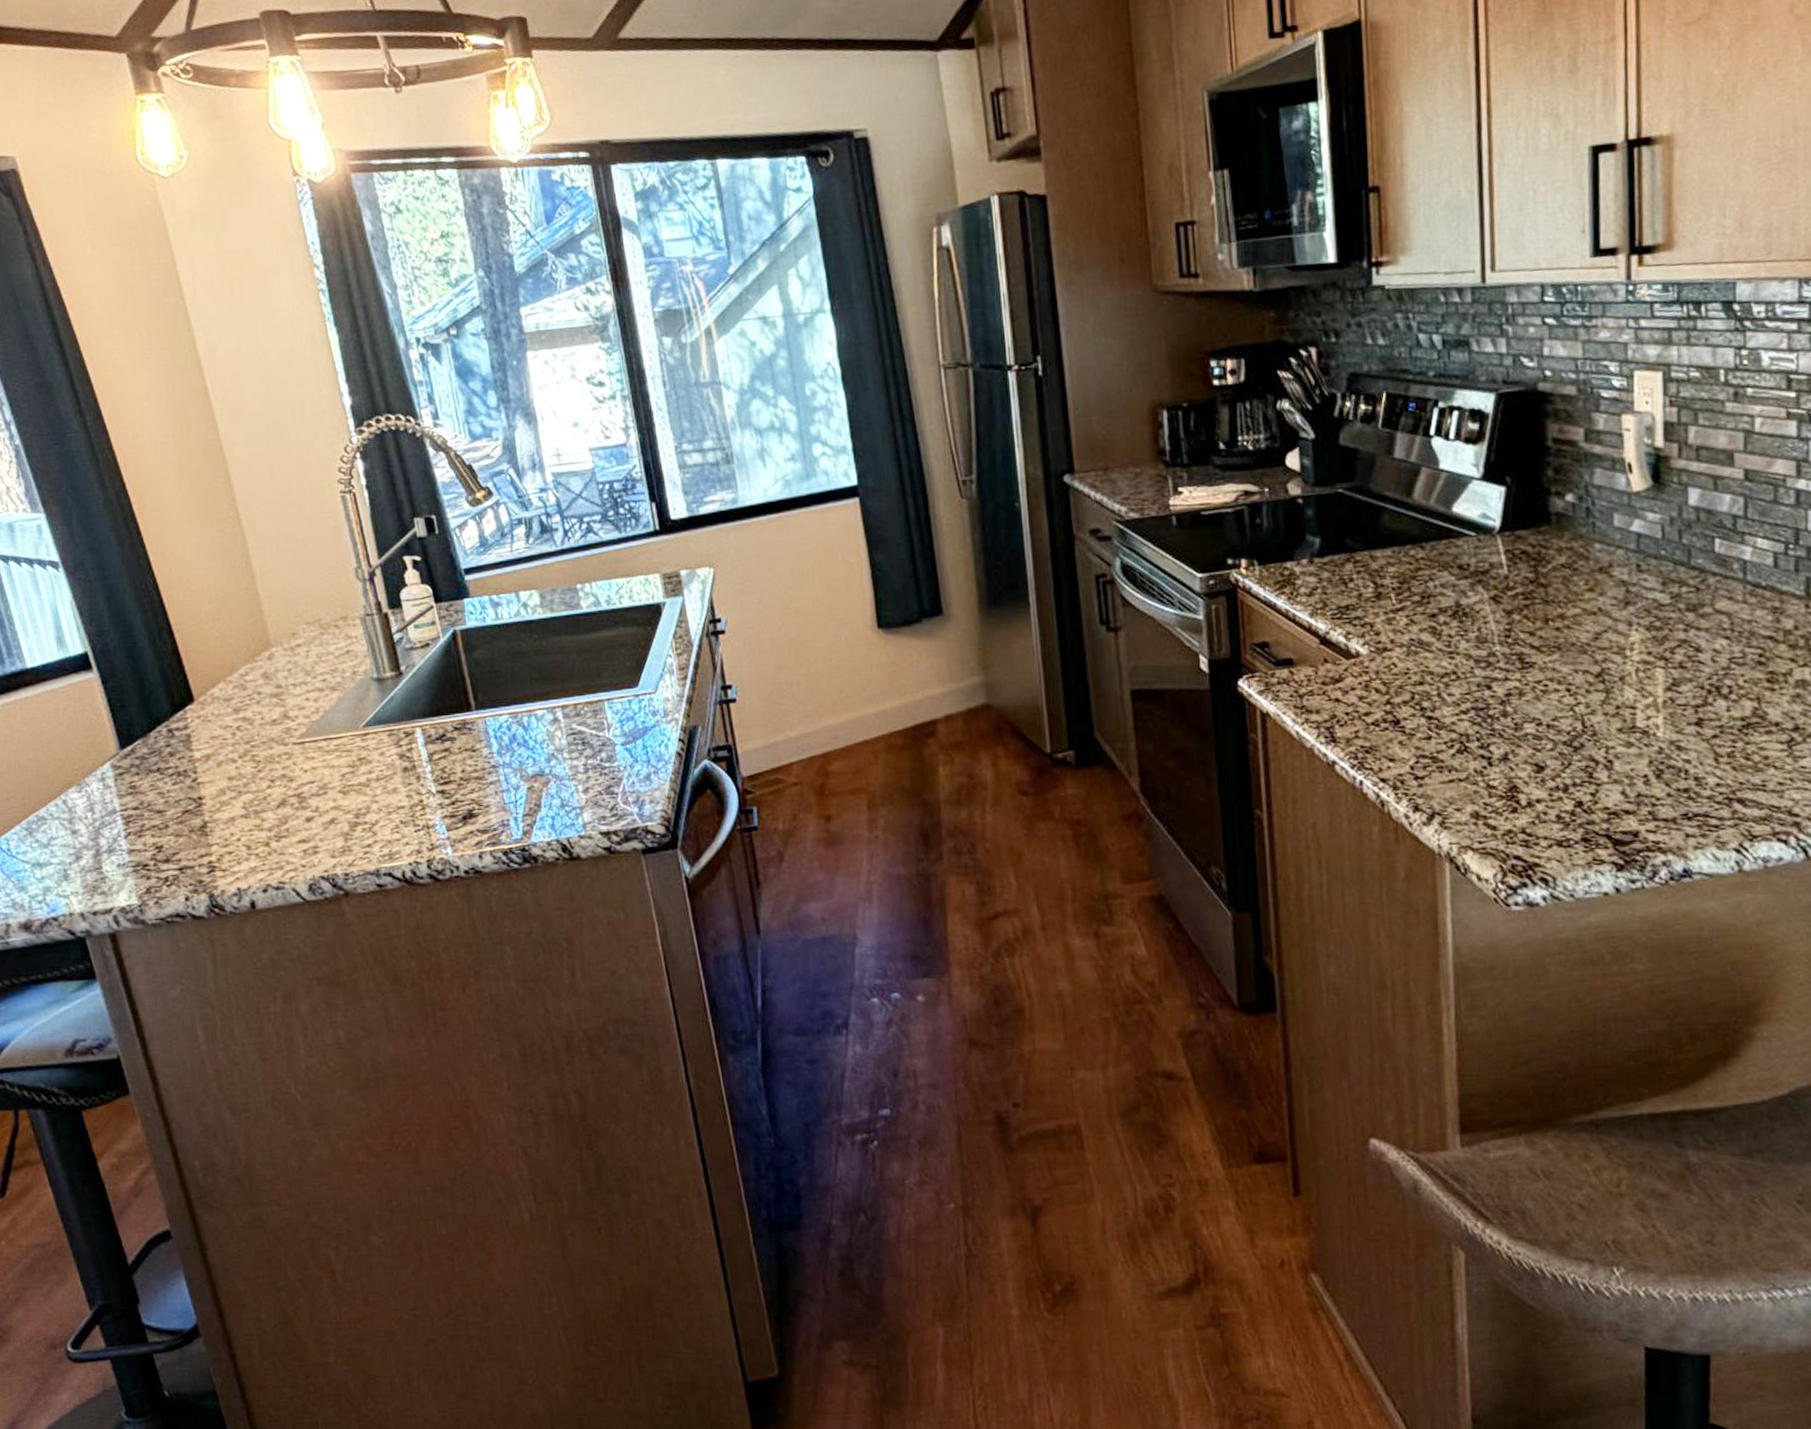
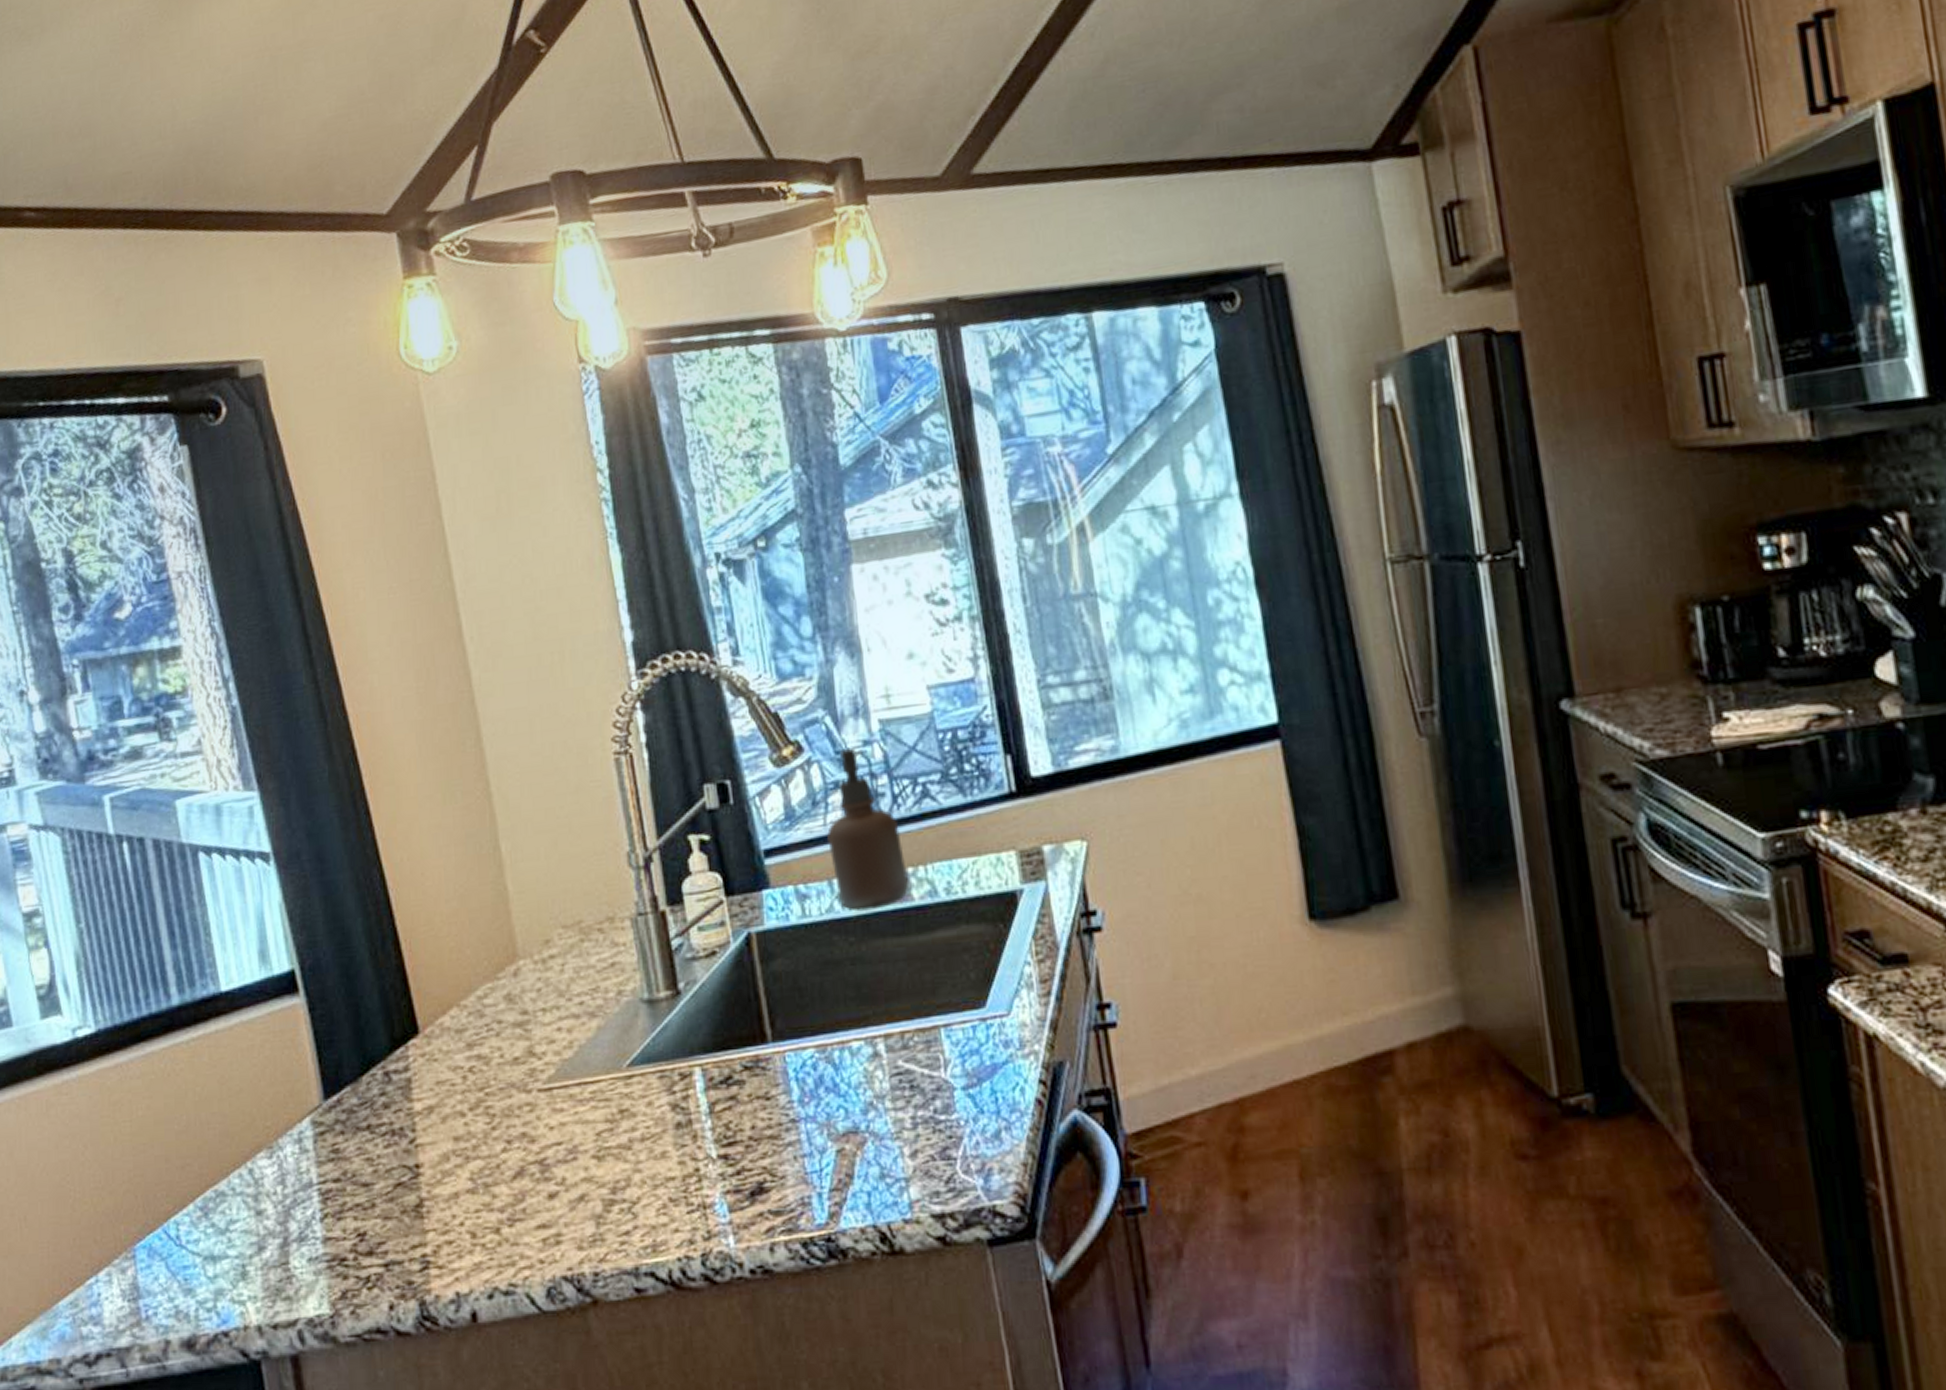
soap dispenser: none [513,493,578,616] -> present [827,747,909,912]

